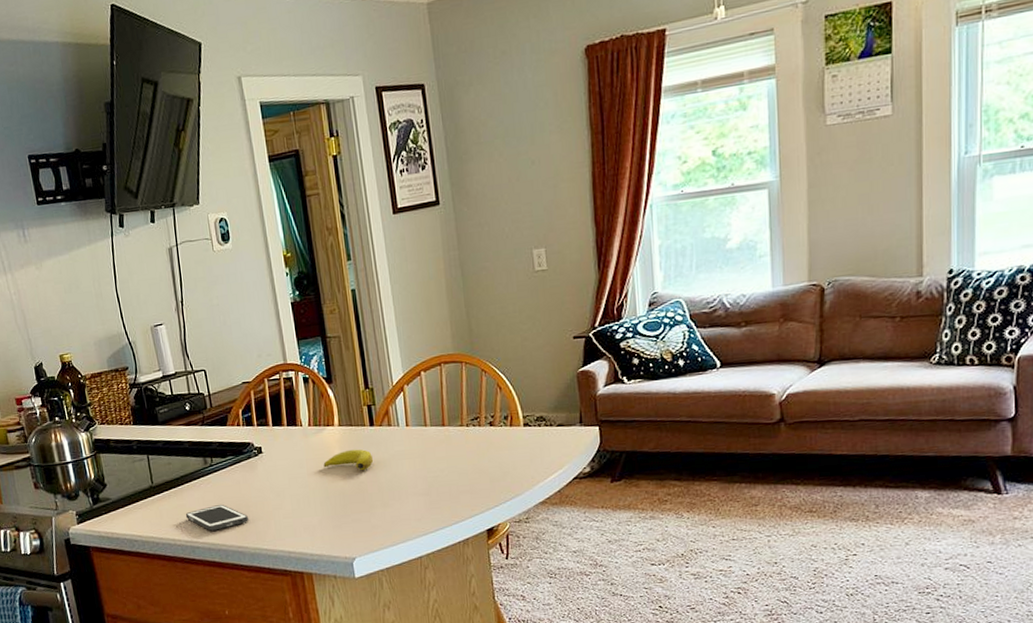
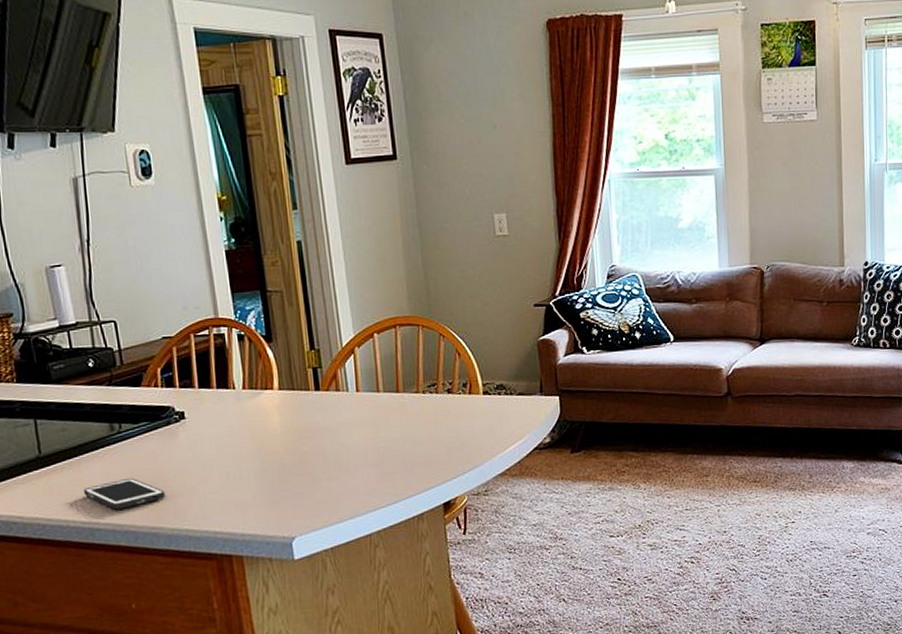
banana: present [323,449,374,471] -> none [259,415,319,440]

